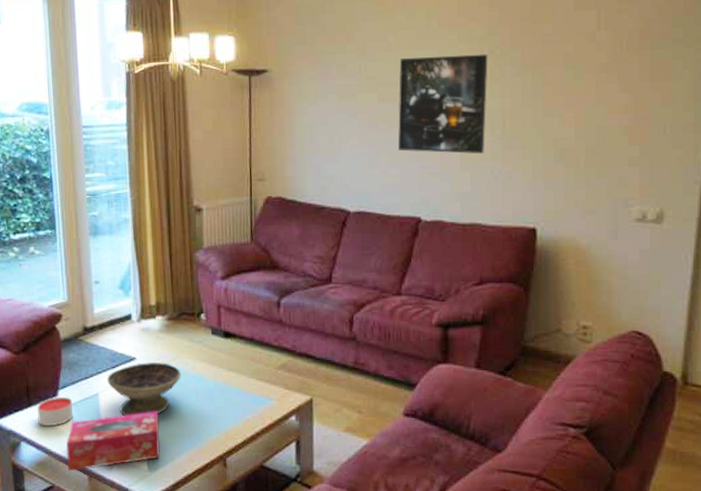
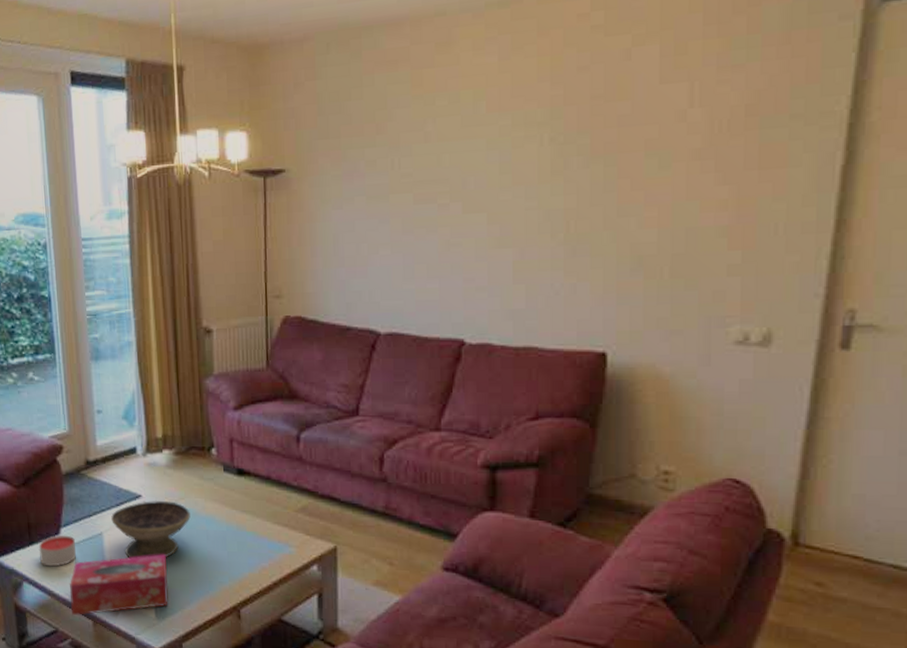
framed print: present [397,54,488,154] -> none [437,142,549,264]

